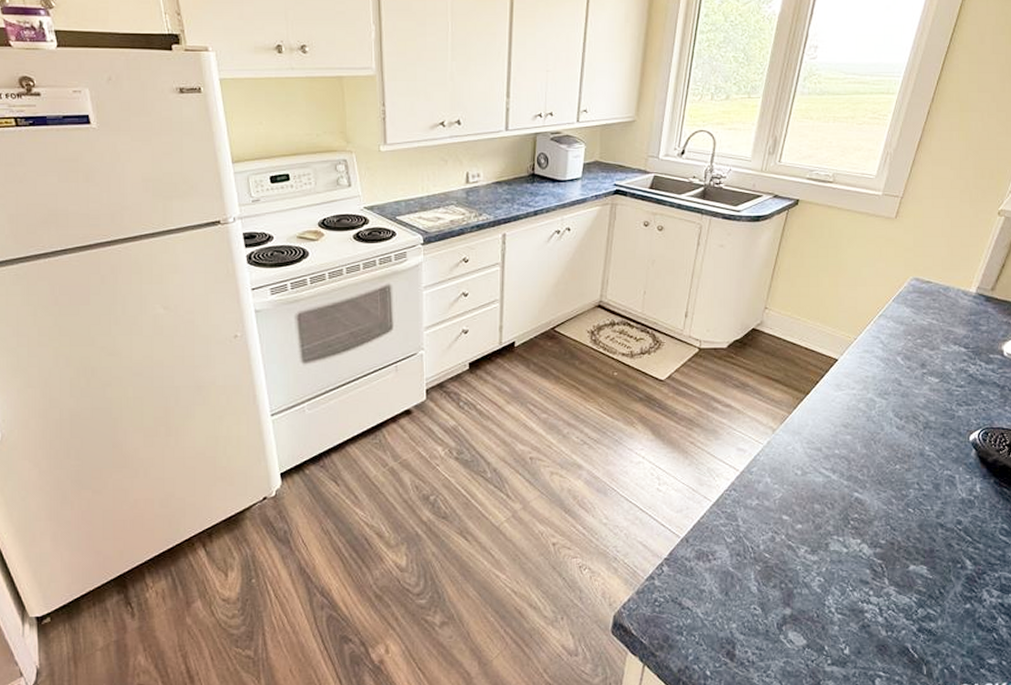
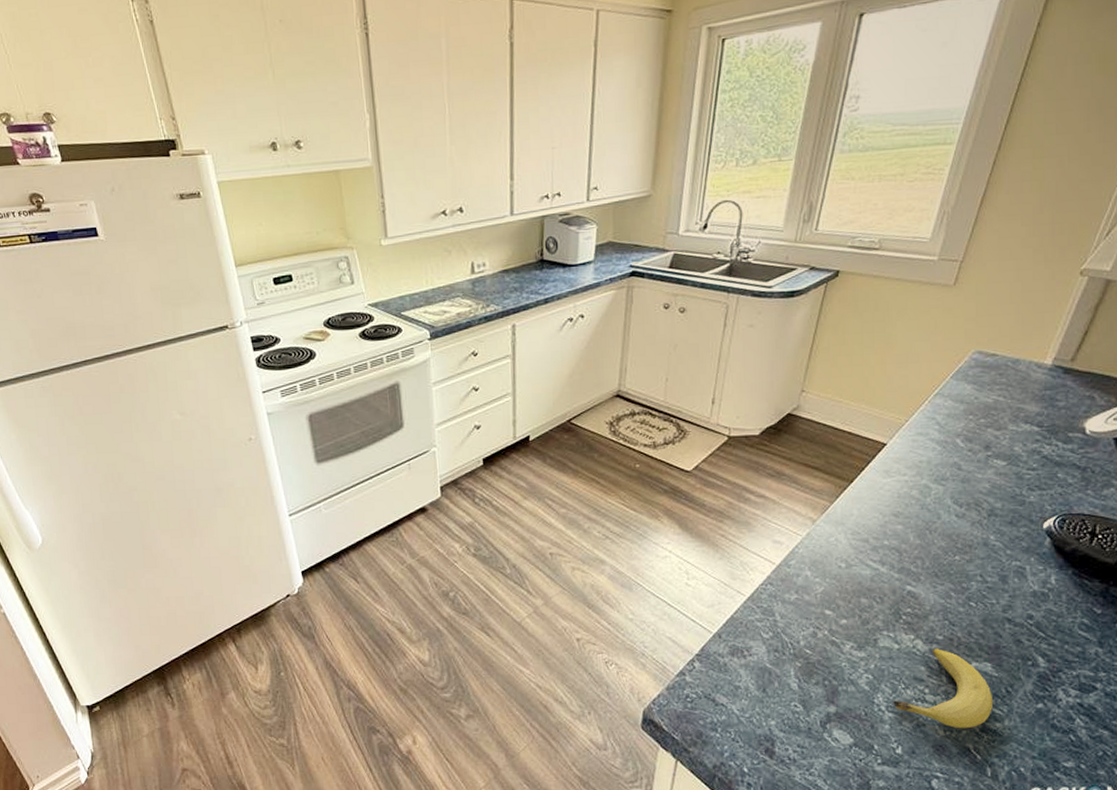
fruit: none [842,552,928,629] -> present [893,648,992,729]

